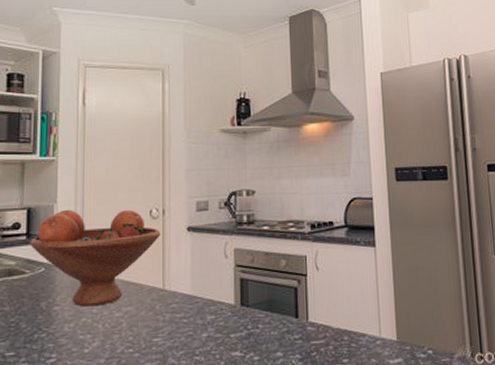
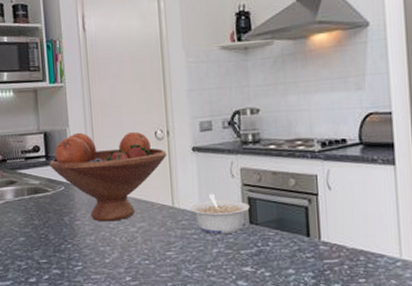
legume: none [181,274,242,318] -> present [189,193,250,235]

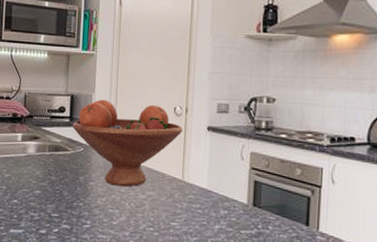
legume: present [189,193,250,235] -> none [198,172,255,213]

